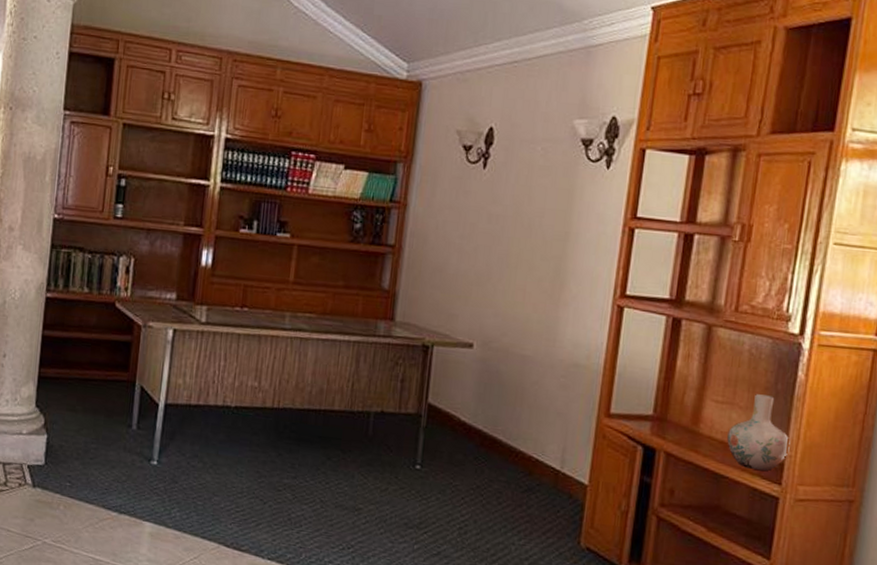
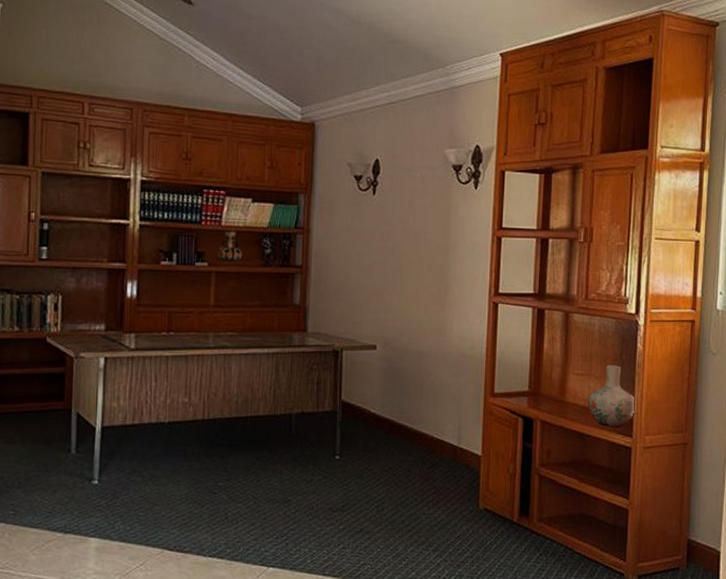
decorative vase: none [301,199,330,236] -> present [217,230,243,262]

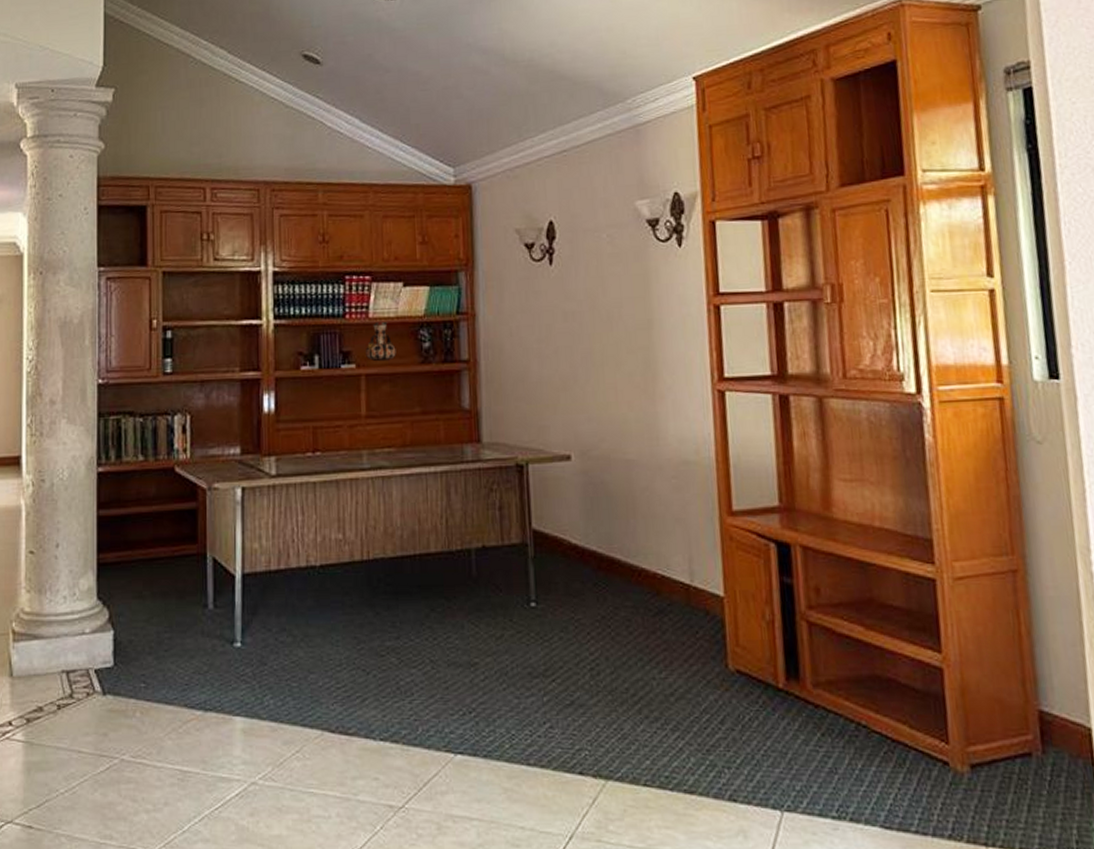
vase: present [588,365,636,427] -> none [864,465,935,550]

